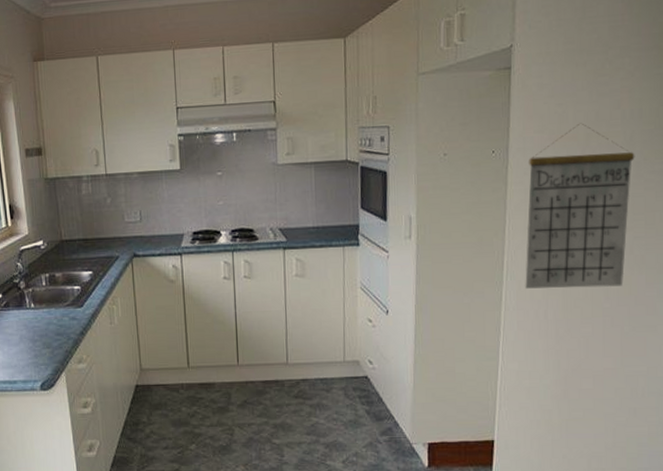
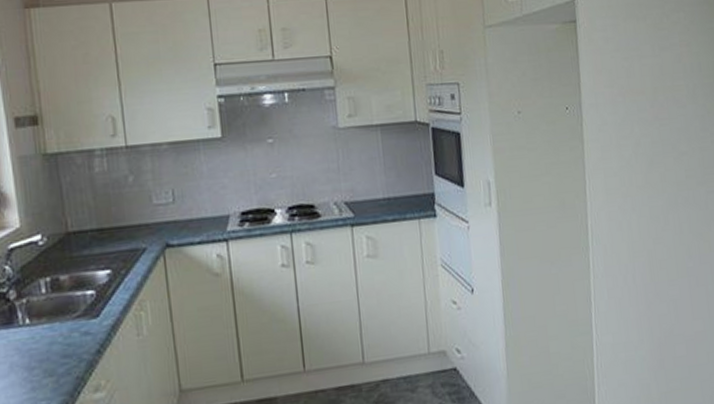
calendar: present [525,123,635,289] -> none [602,77,703,253]

